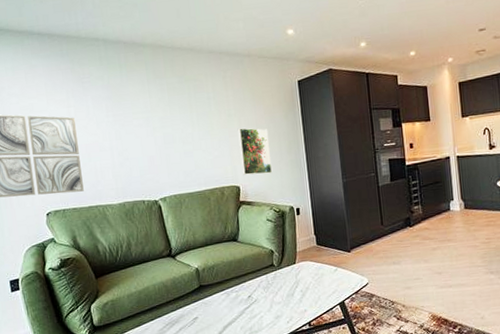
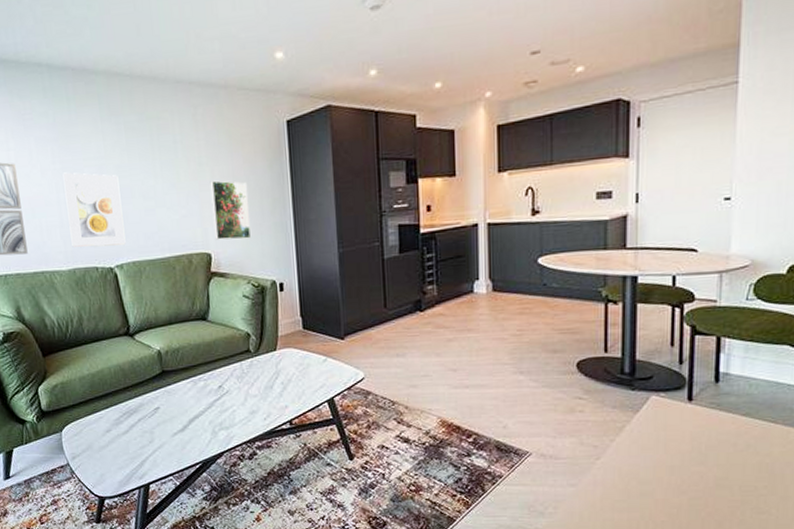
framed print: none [115,123,169,185] -> present [63,172,126,248]

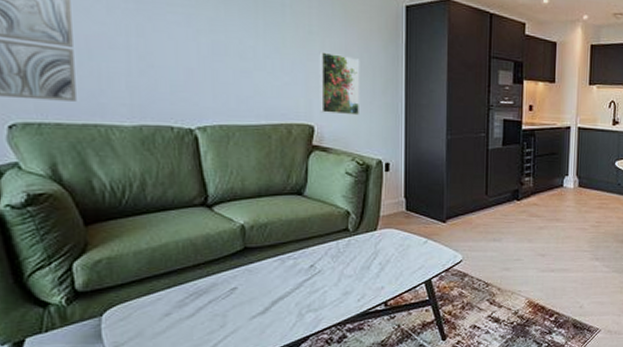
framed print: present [63,172,126,248] -> none [137,14,213,107]

